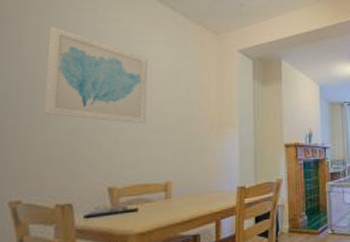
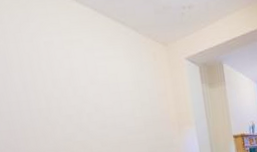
wall art: present [43,26,148,124] -> none [27,51,123,129]

